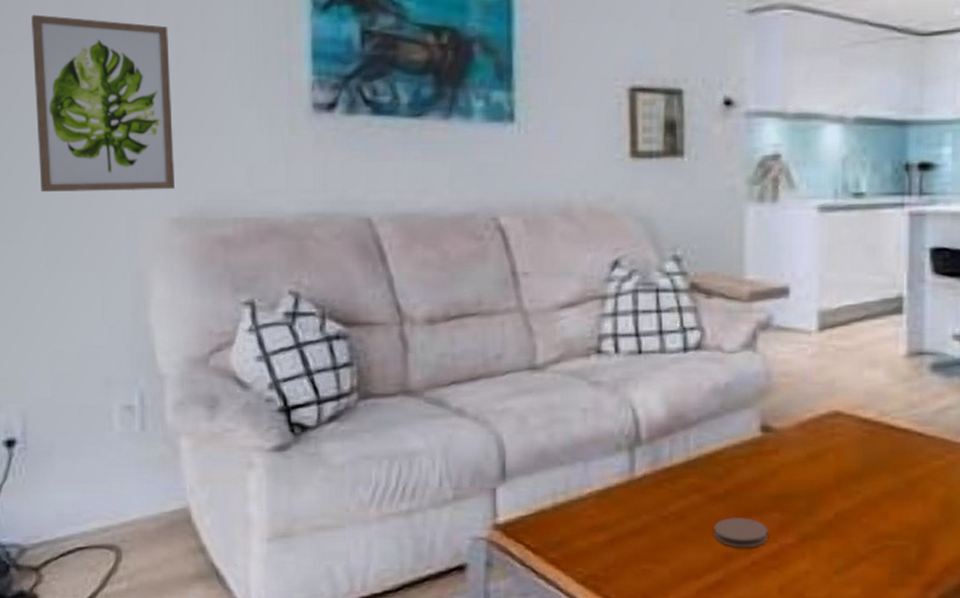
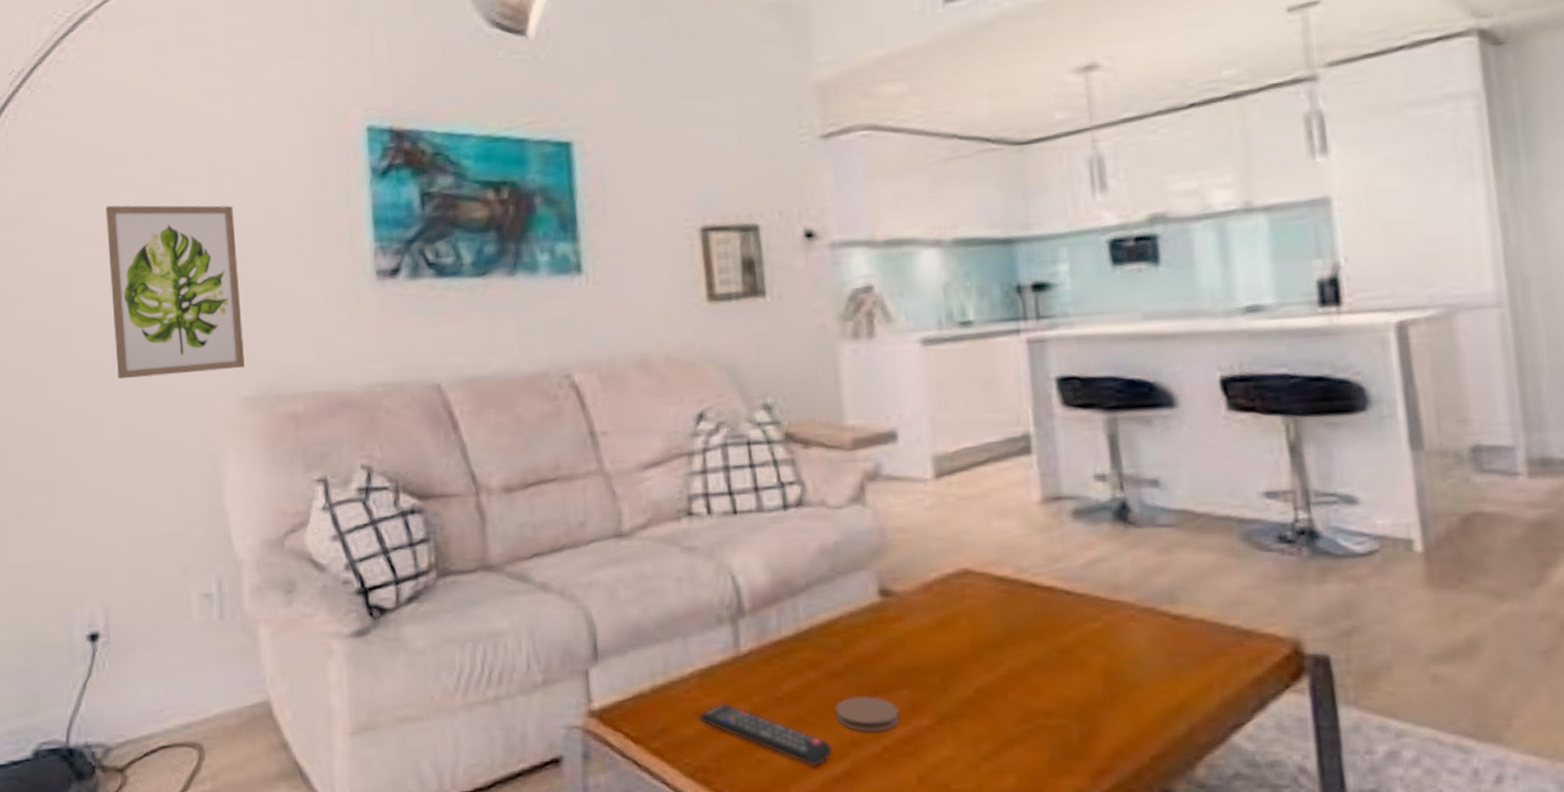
remote control: none [593,520,709,577] -> present [699,703,833,767]

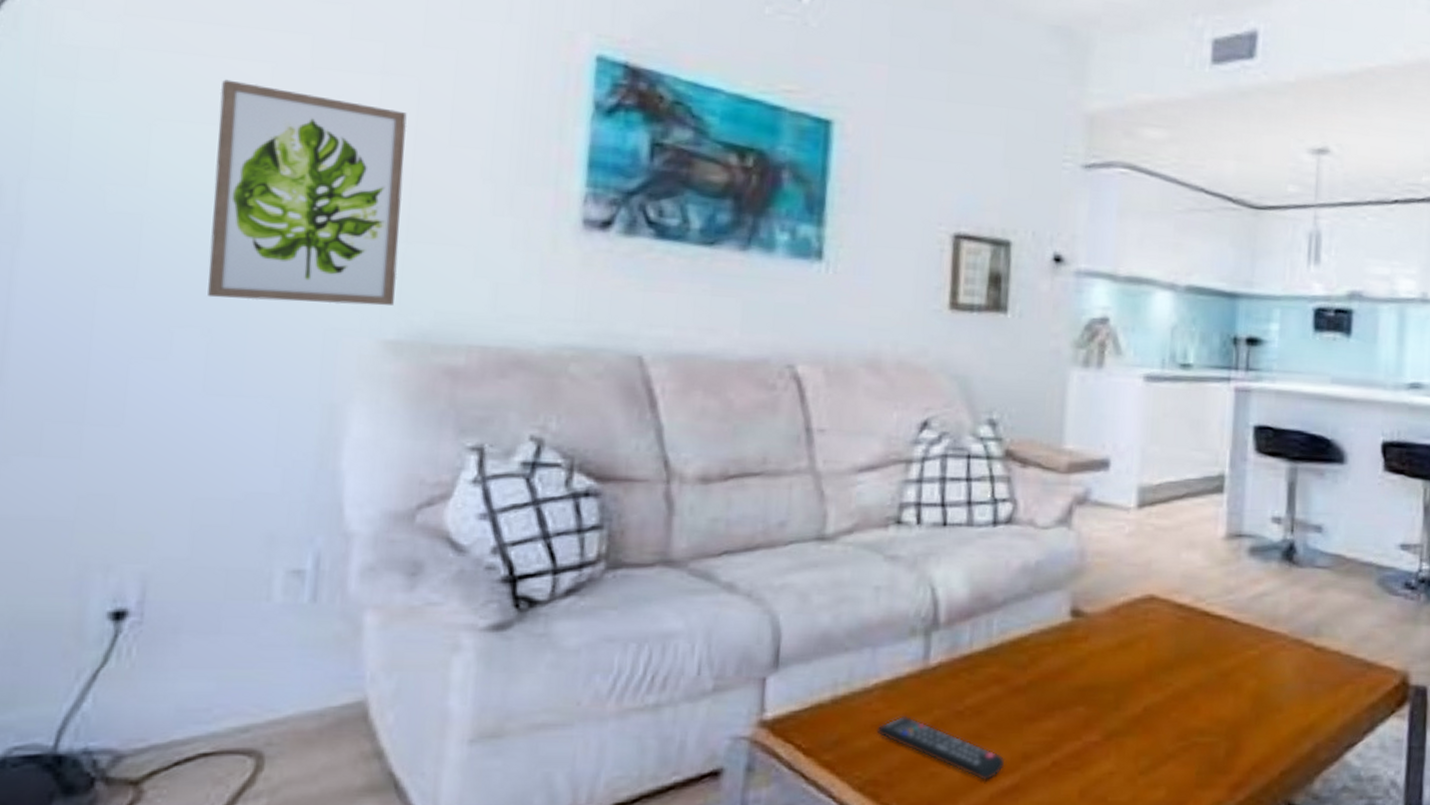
coaster: present [835,695,900,732] -> none [1012,711,1073,747]

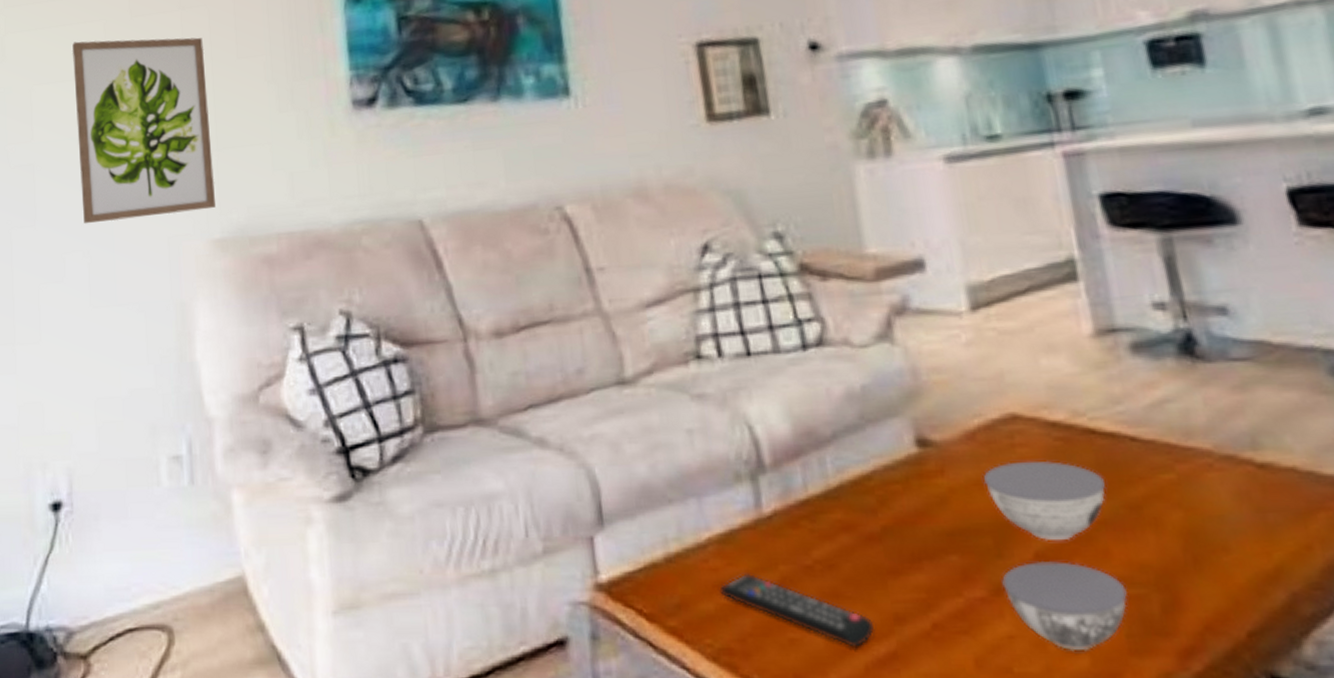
bowl: none [1114,634,1207,785] -> present [983,460,1127,652]

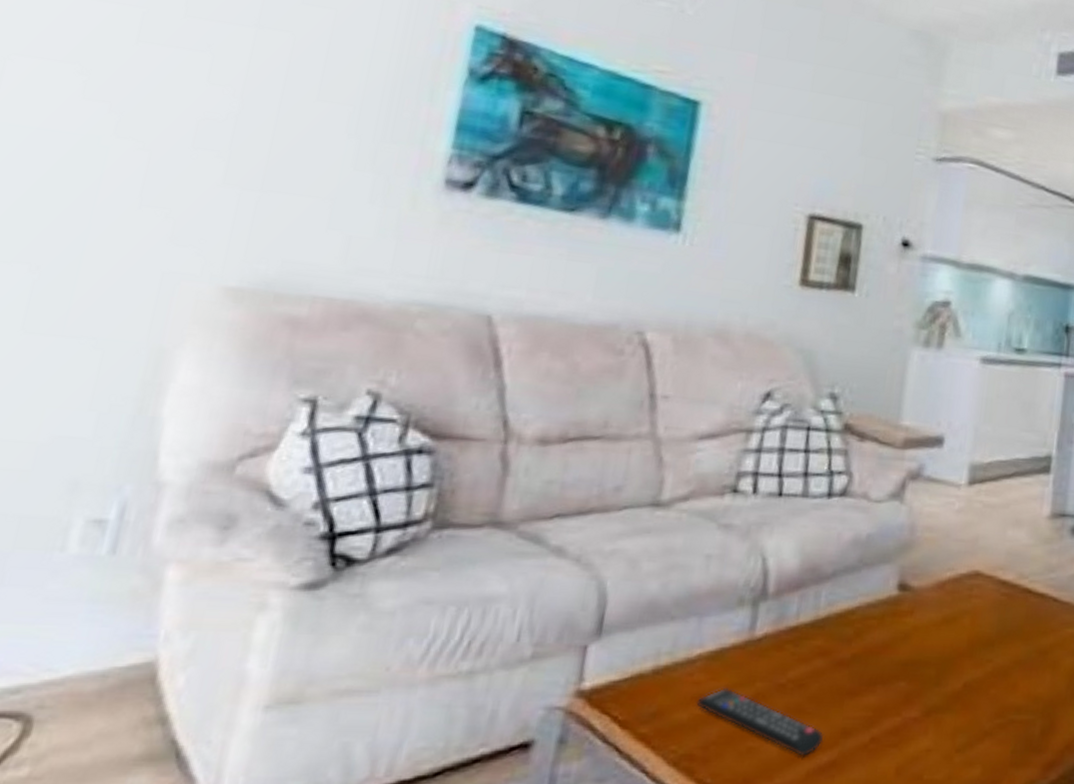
wall art: present [72,37,215,224] -> none [41,20,278,252]
bowl: present [983,460,1127,652] -> none [933,609,1028,763]

